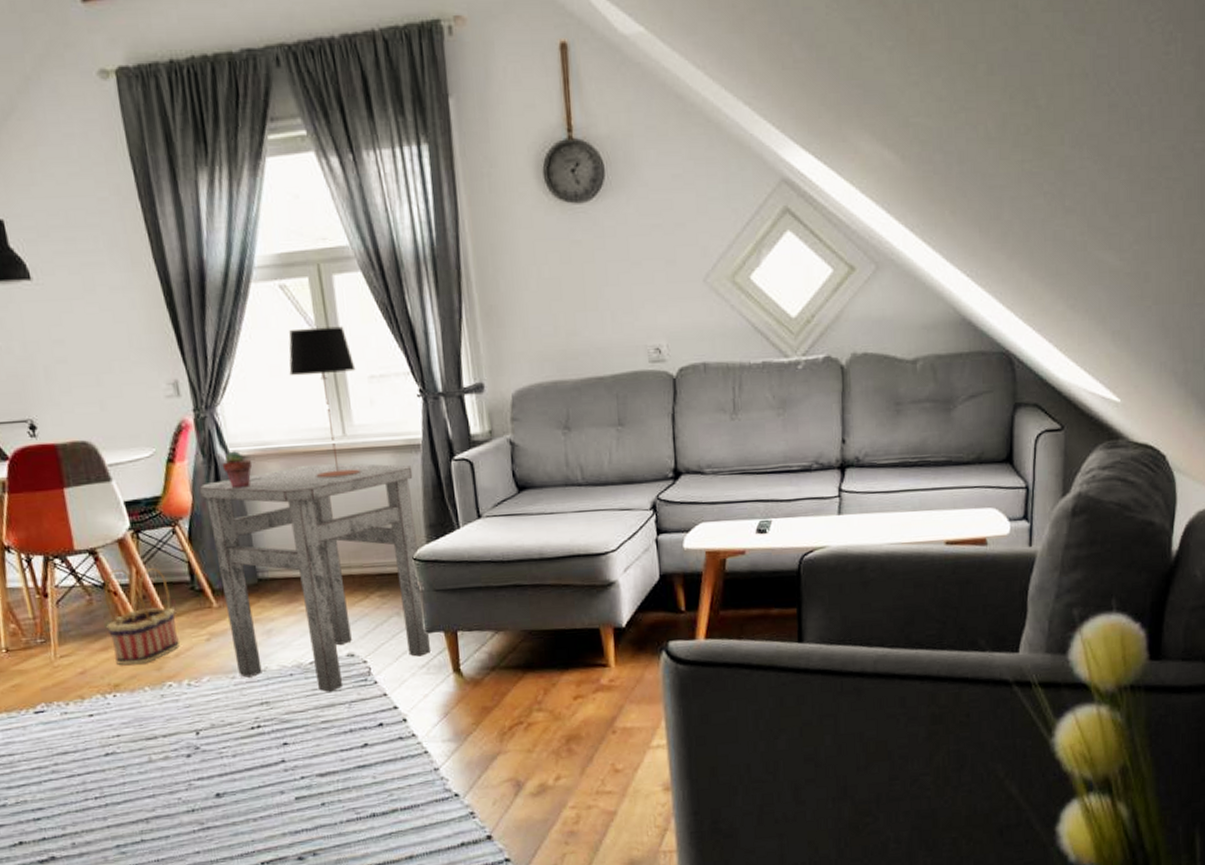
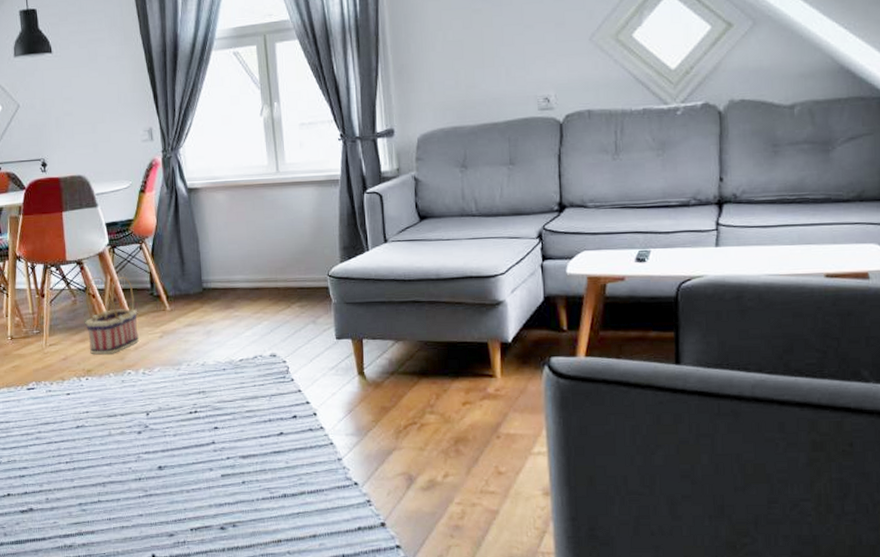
side table: present [199,463,432,692] -> none [162,194,340,386]
potted succulent: present [222,451,252,489] -> none [181,184,203,214]
table lamp: present [289,326,361,478] -> none [237,84,290,207]

